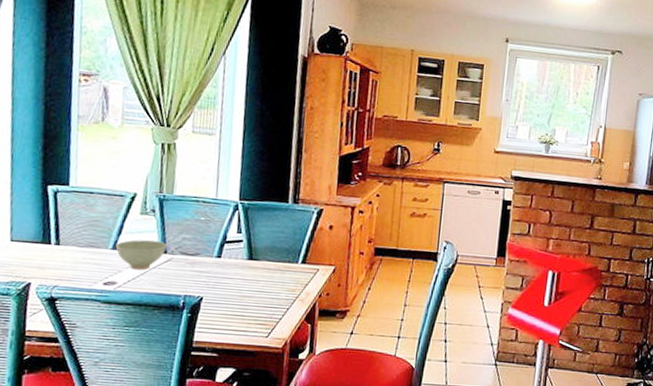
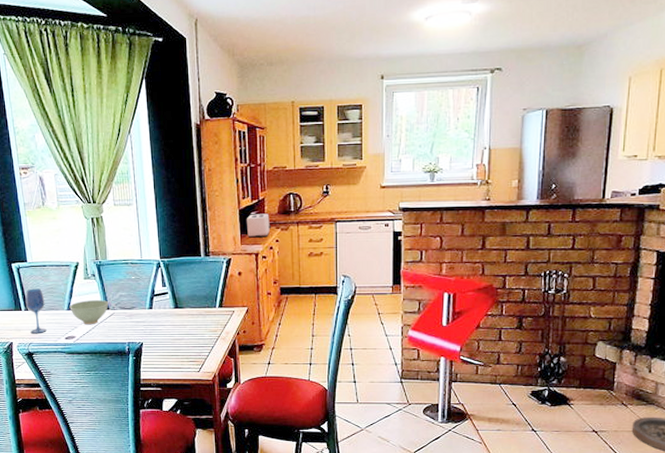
wineglass: none [57,218,85,275] -> present [25,288,47,334]
toaster: none [345,162,373,190] -> present [246,213,271,238]

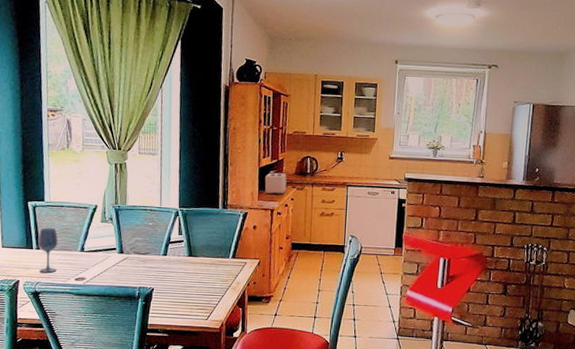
bowl: present [69,300,109,325] -> none [83,243,124,268]

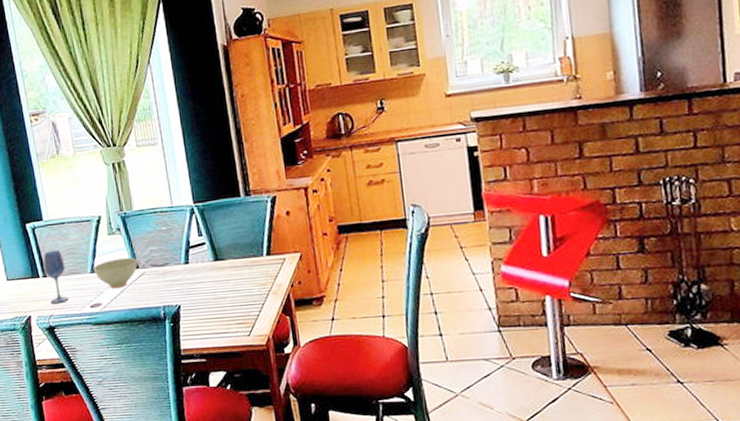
bowl: none [83,243,124,268] -> present [93,257,138,289]
toaster: present [265,172,288,195] -> none [289,139,320,170]

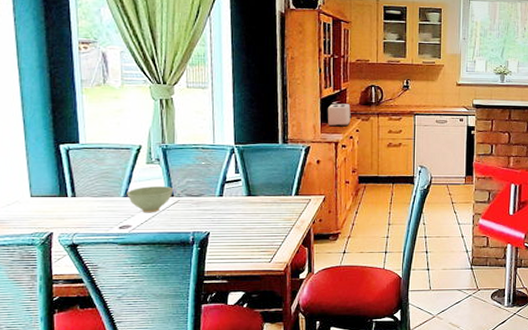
wineglass: present [43,250,69,304] -> none [73,172,98,223]
toaster: none [289,139,320,170] -> present [327,103,352,127]

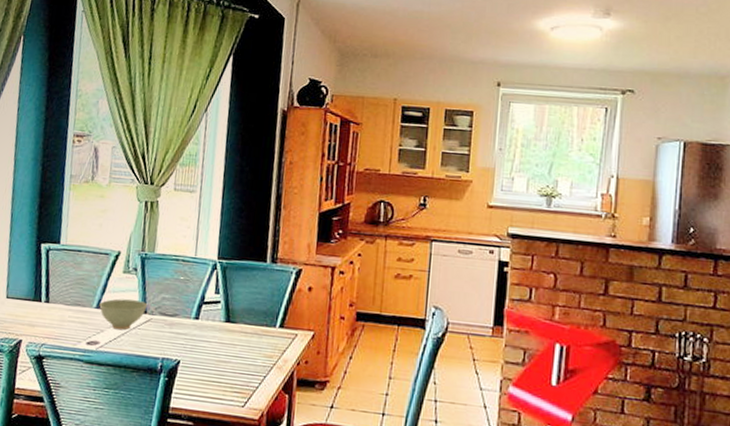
toaster: present [327,103,352,127] -> none [325,219,354,249]

